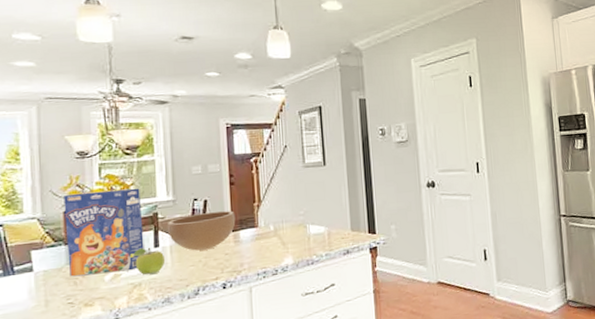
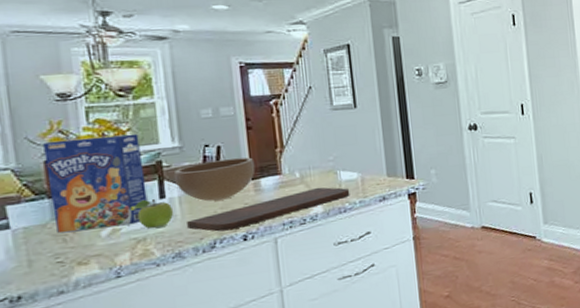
cutting board: none [176,240,318,279] -> present [187,187,350,232]

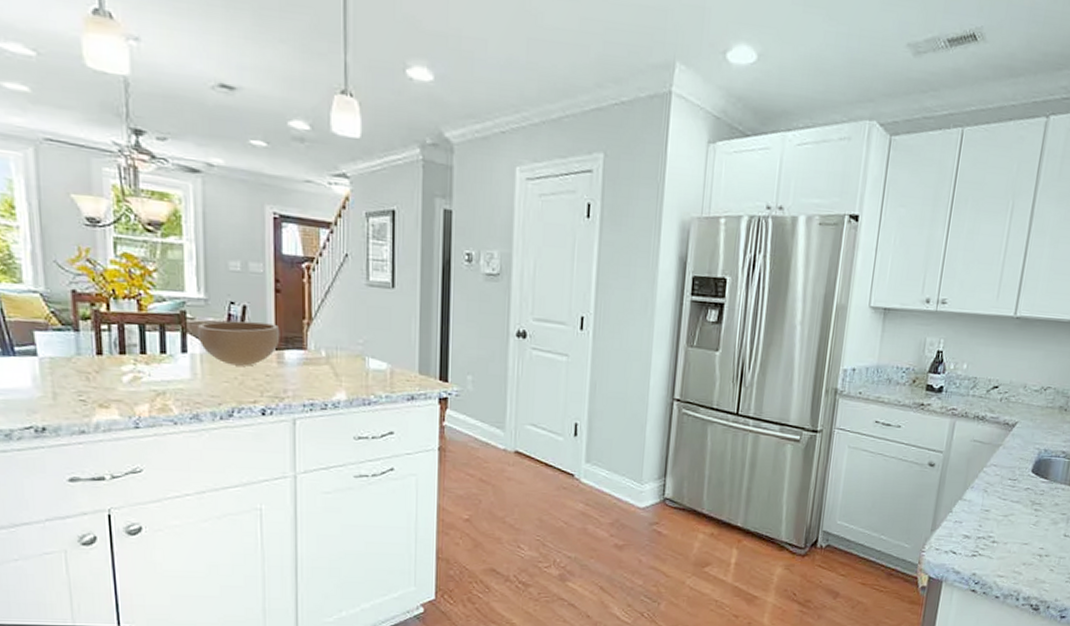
cereal box: present [43,134,148,234] -> none [71,269,169,375]
fruit: present [134,199,174,229] -> none [156,350,195,383]
cutting board: present [187,187,350,232] -> none [207,371,377,401]

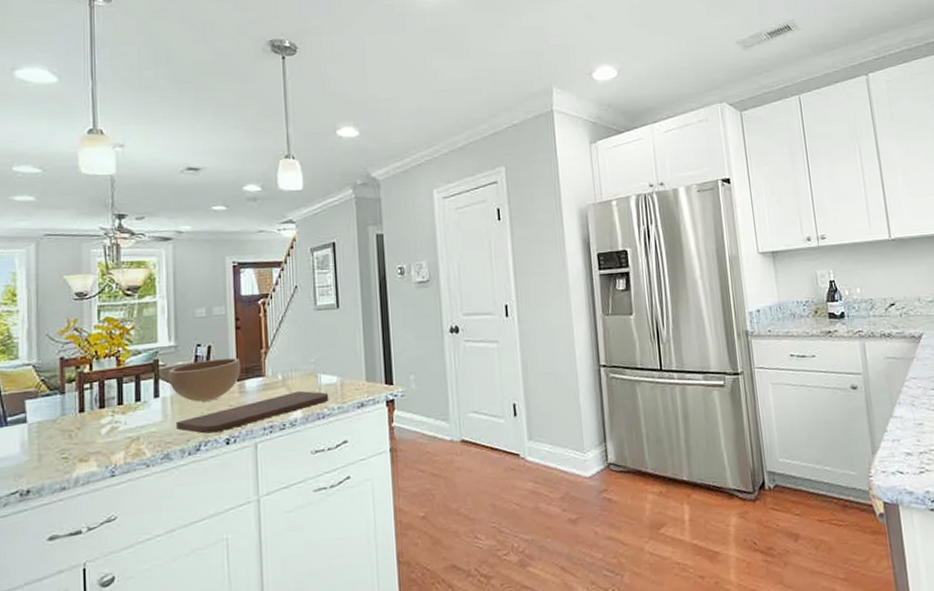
cutting board: none [207,371,377,401] -> present [176,390,329,434]

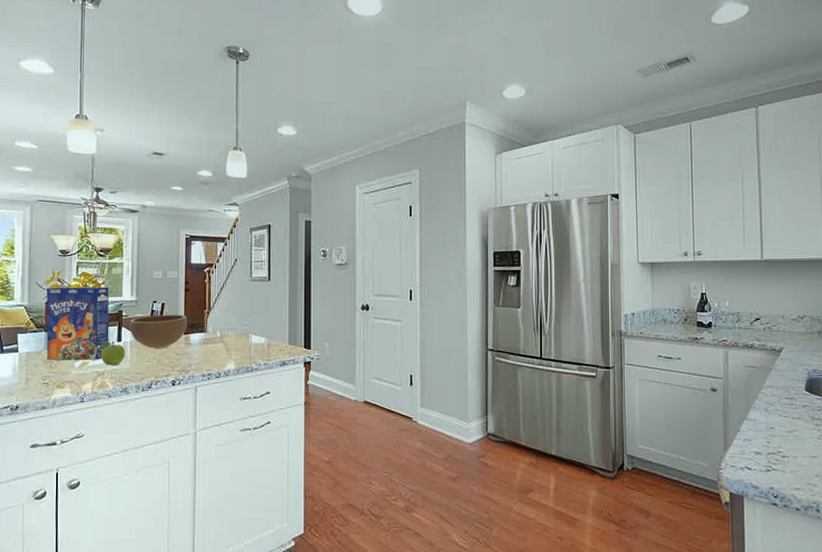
cereal box: none [61,332,143,429] -> present [46,287,110,360]
fruit: none [132,398,166,428] -> present [100,341,126,365]
cutting board: present [176,390,329,434] -> none [134,347,257,375]

